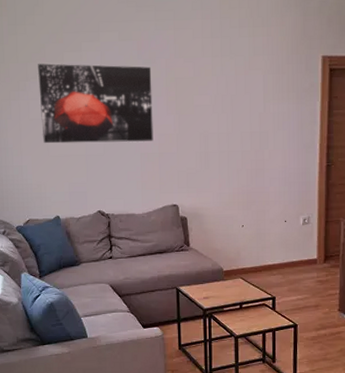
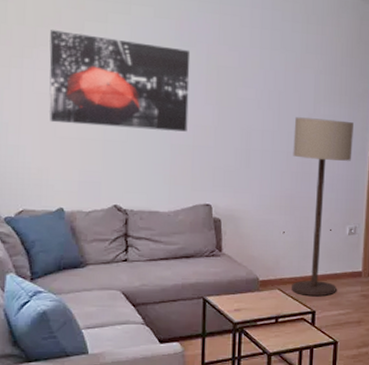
floor lamp: none [246,116,302,283] -> present [292,117,353,296]

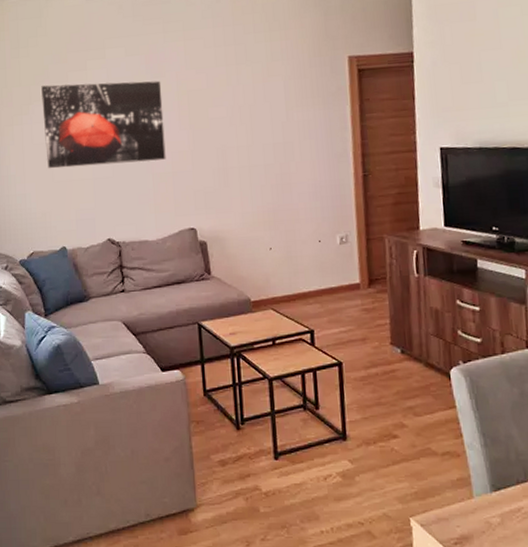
floor lamp: present [292,117,353,296] -> none [268,123,334,314]

